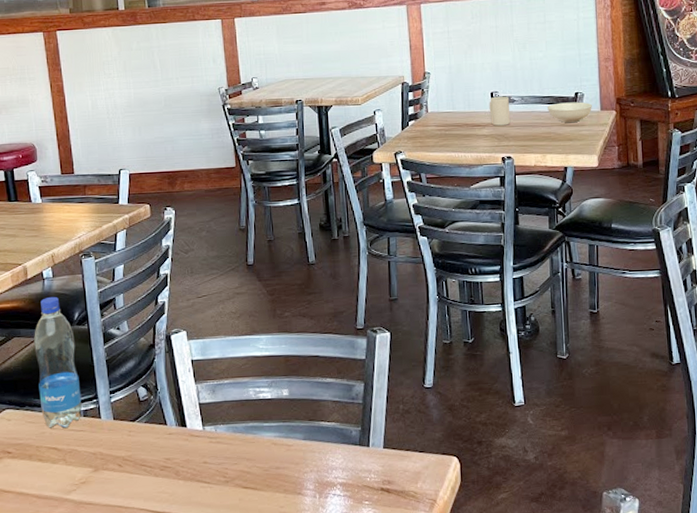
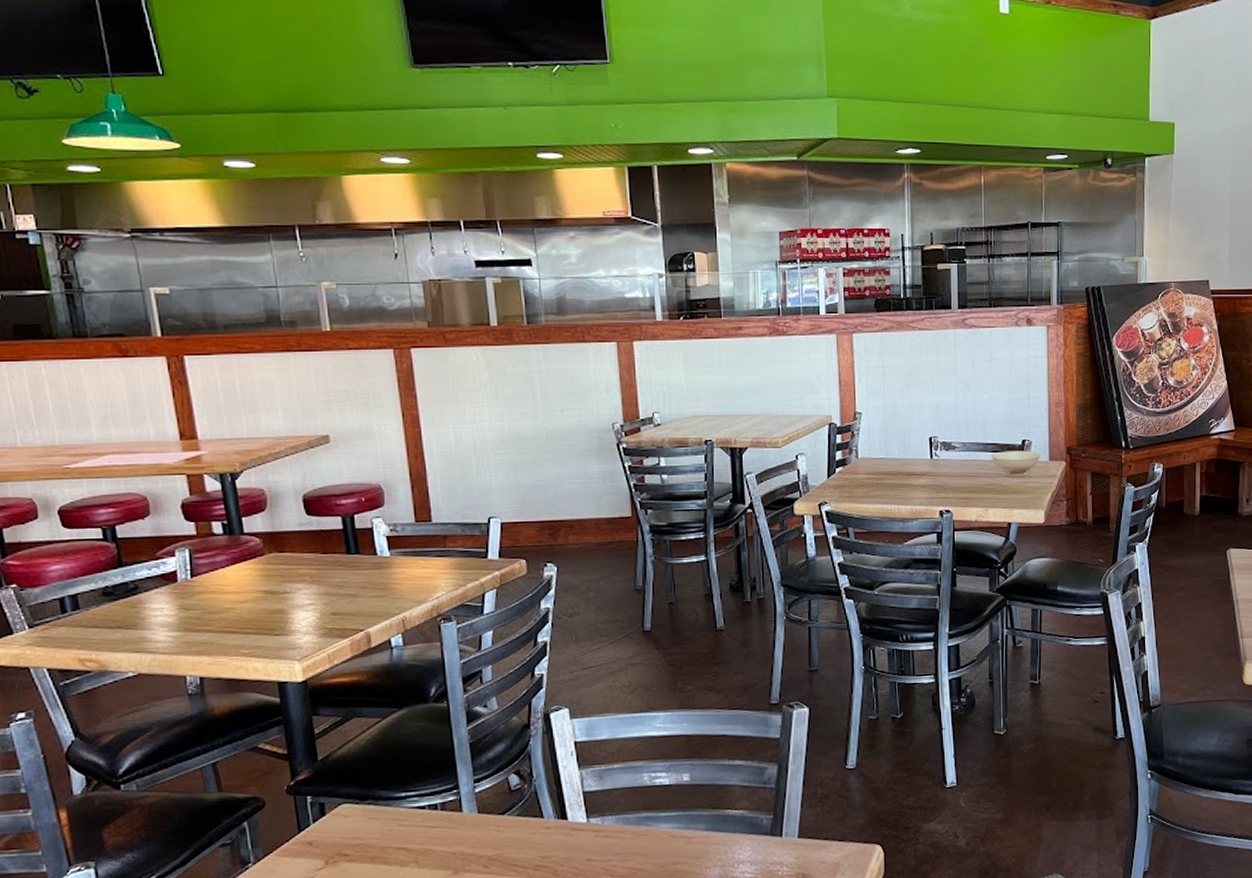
bottle: present [34,296,82,429] -> none [379,668,439,825]
cup: present [489,96,511,126] -> none [927,442,951,475]

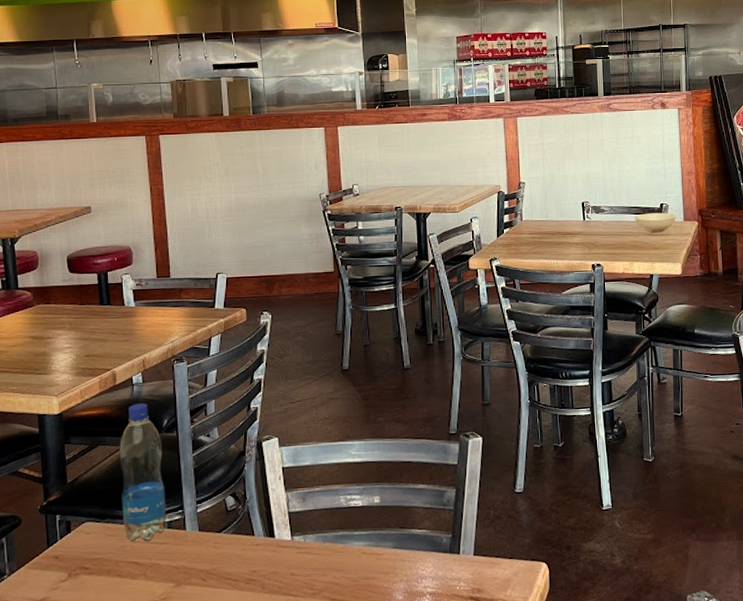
bottle: none [379,668,439,825] -> present [119,402,166,542]

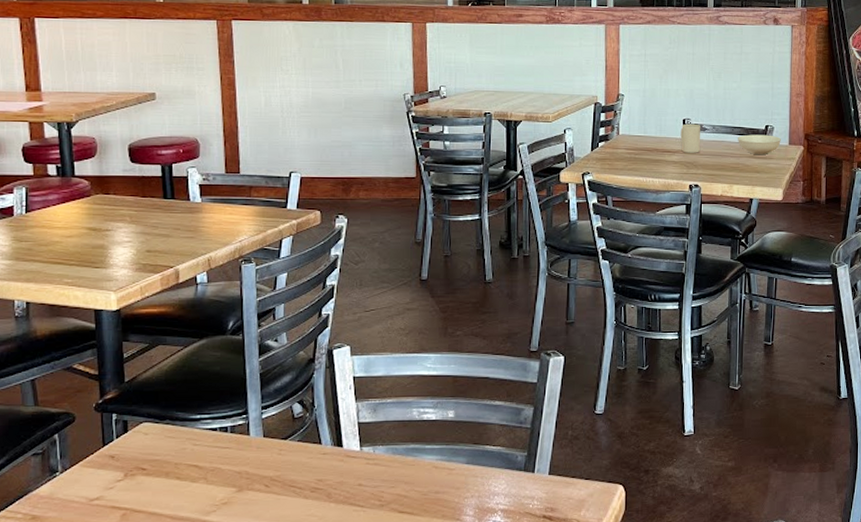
bottle: present [119,402,166,542] -> none [181,303,230,445]
cup: none [580,206,601,234] -> present [680,123,701,153]

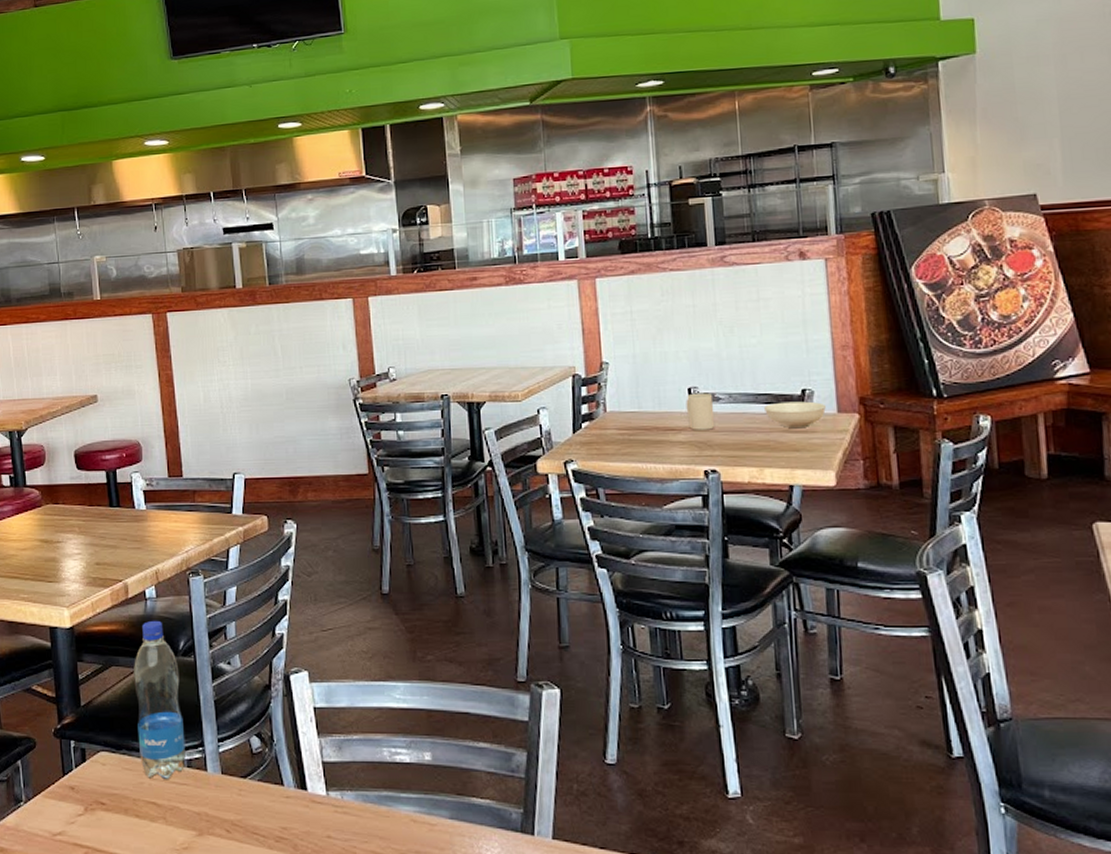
bottle: none [181,303,230,445] -> present [134,620,186,780]

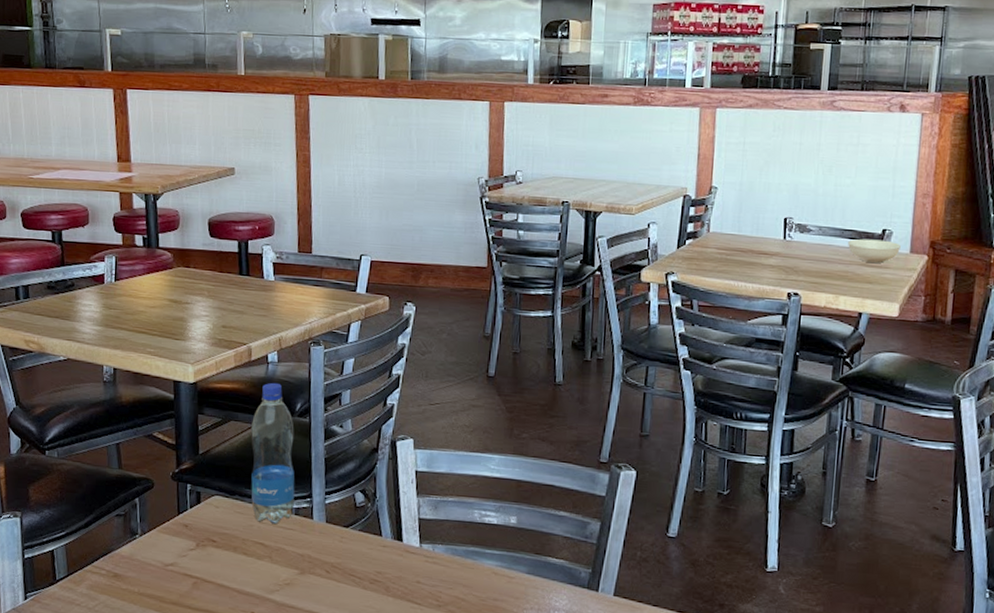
cup: present [686,392,715,430] -> none [780,223,806,257]

